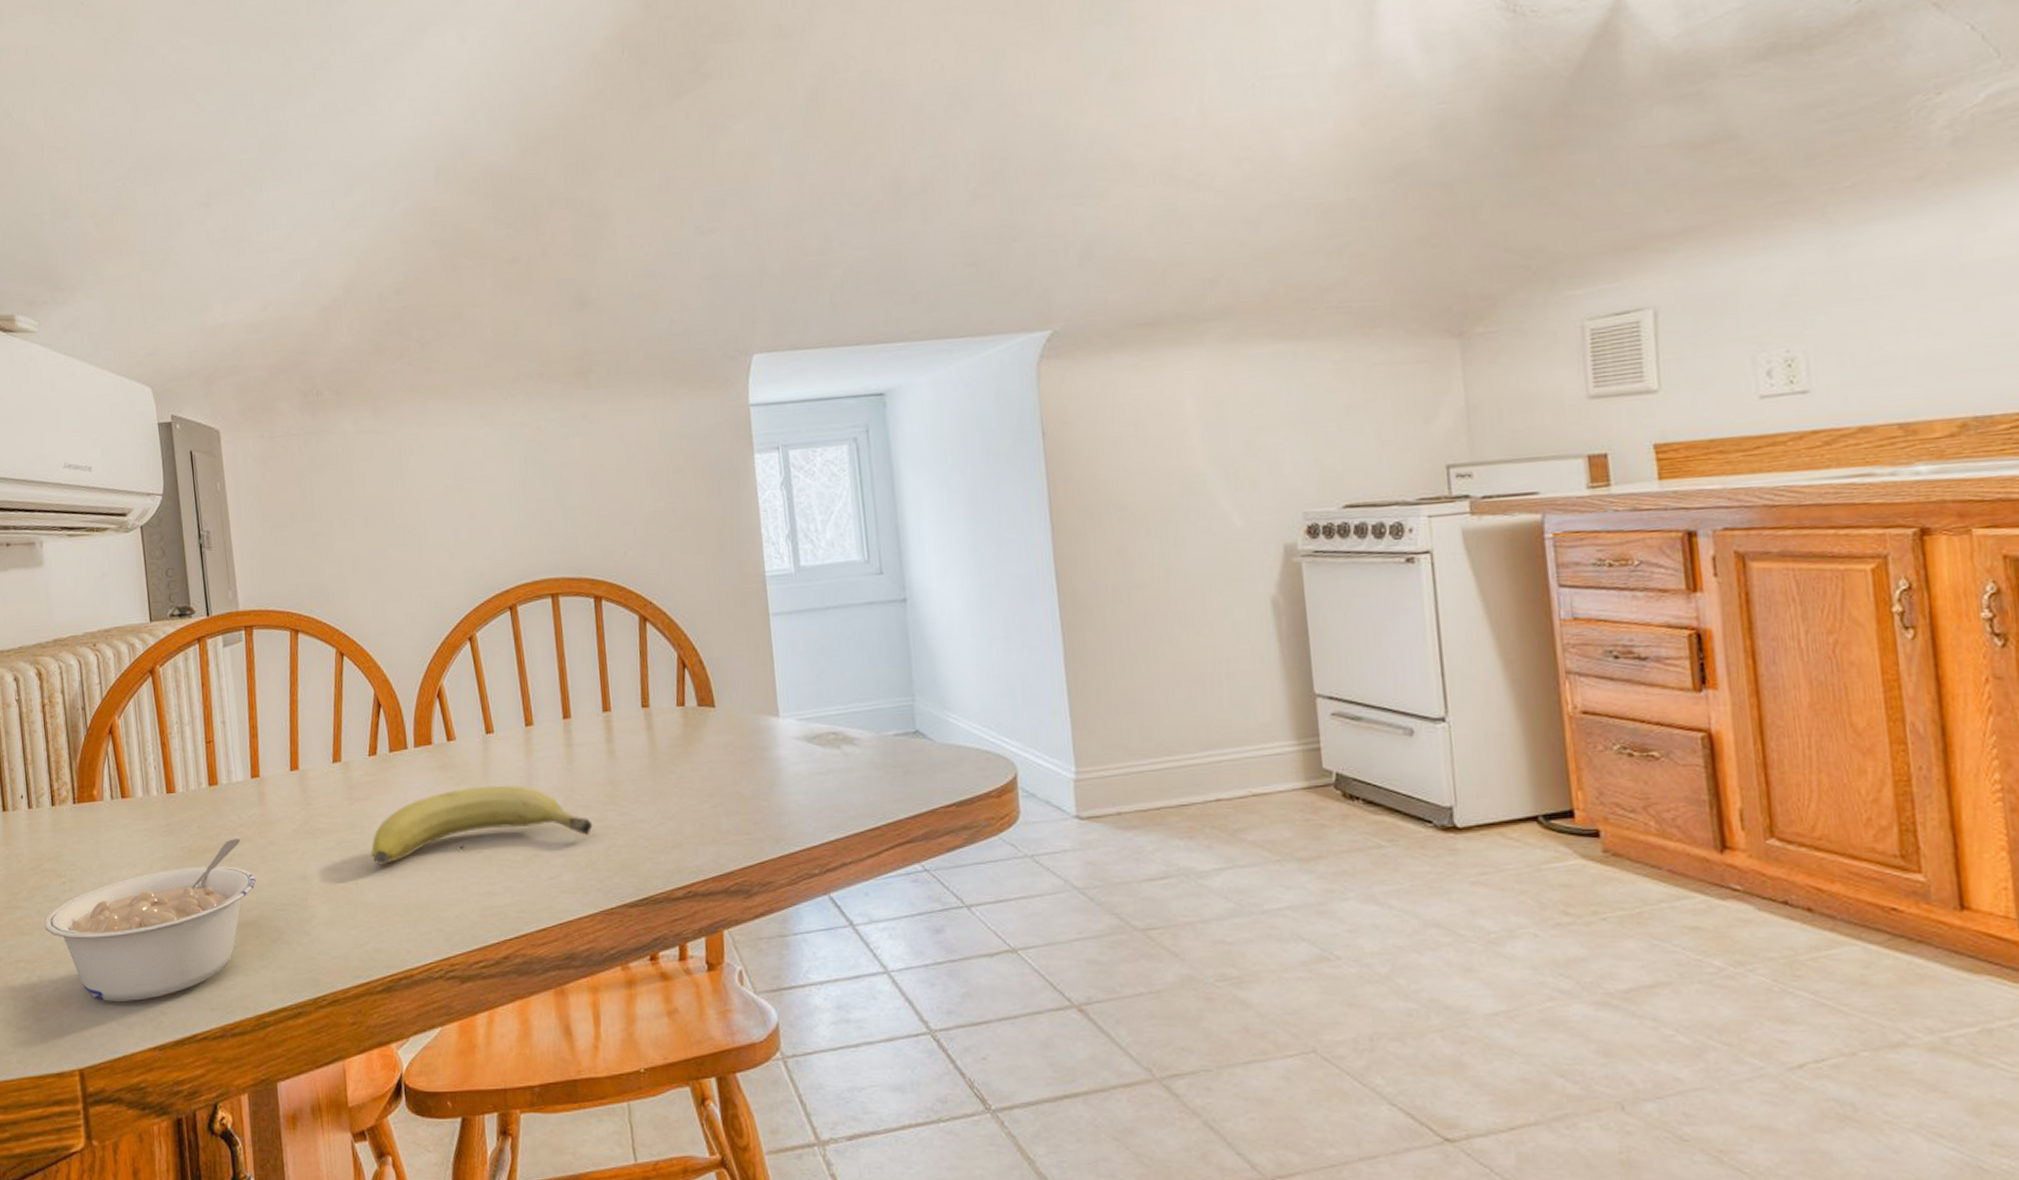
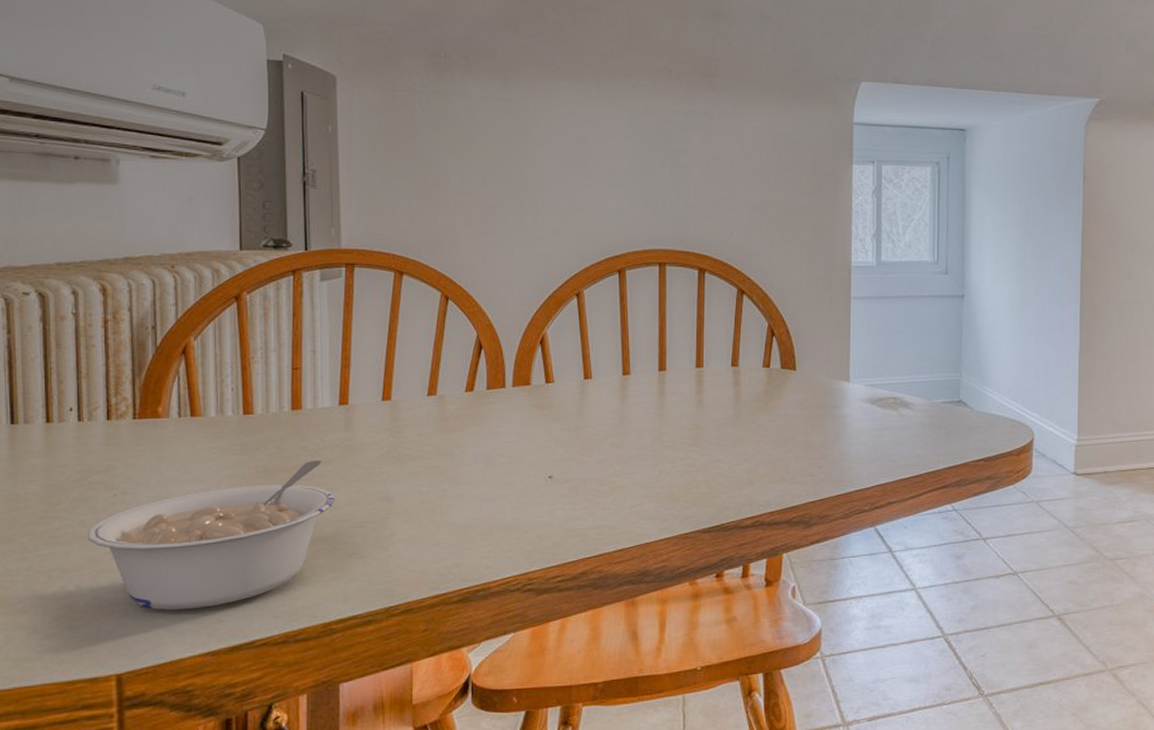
fruit: present [371,785,593,865] -> none [459,424,677,490]

